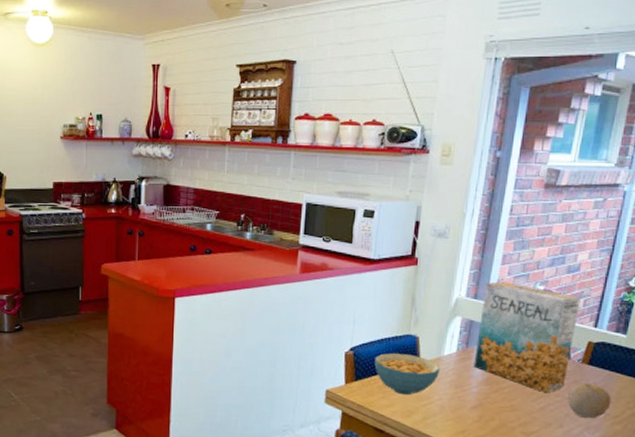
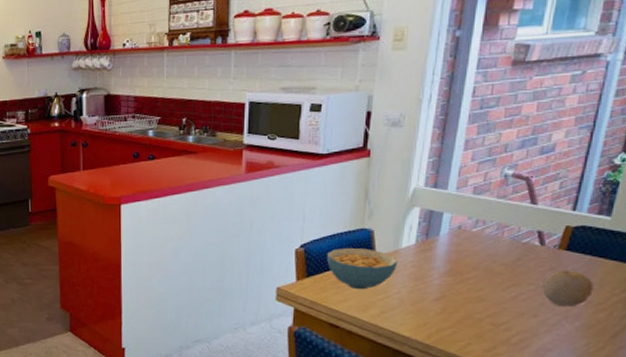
cereal box: present [474,281,581,393] -> none [435,168,556,282]

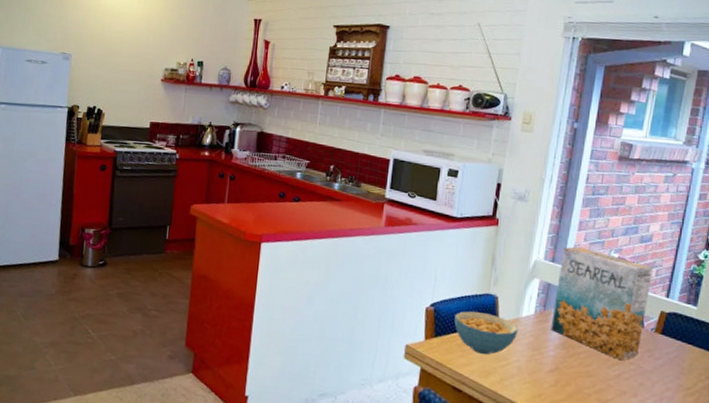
cereal box: none [435,168,556,282] -> present [551,246,653,361]
fruit: present [542,270,594,307] -> none [641,353,684,390]

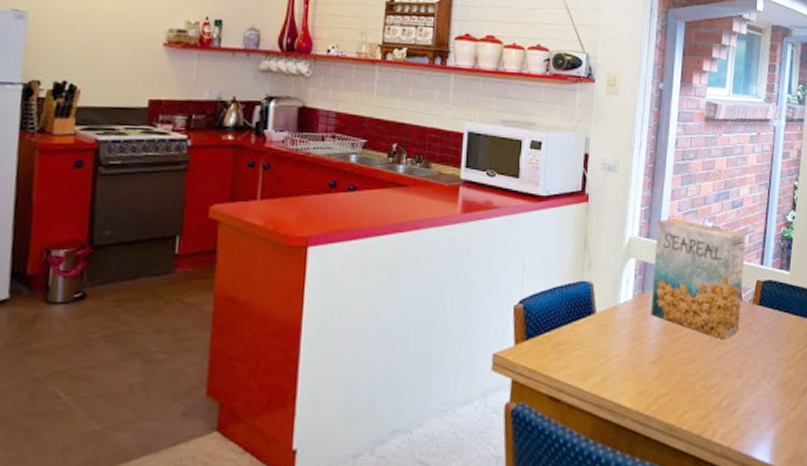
cereal bowl: present [454,311,519,355] -> none [547,303,617,354]

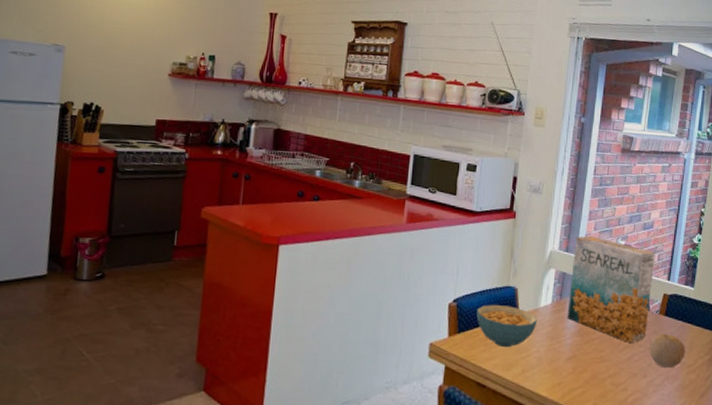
cereal bowl: none [547,303,617,354] -> present [477,304,538,348]
fruit: none [743,326,783,365] -> present [649,334,685,369]

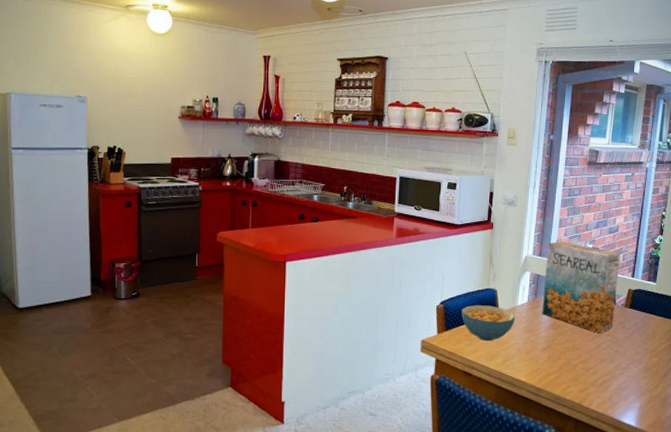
fruit: present [649,334,685,369] -> none [616,324,649,354]

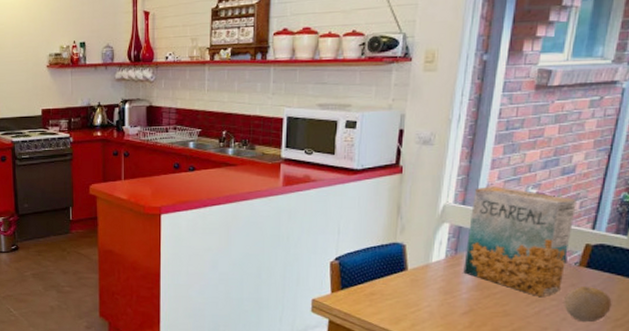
cereal bowl: present [462,304,516,341] -> none [361,261,429,303]
fruit: none [616,324,649,354] -> present [564,287,612,323]

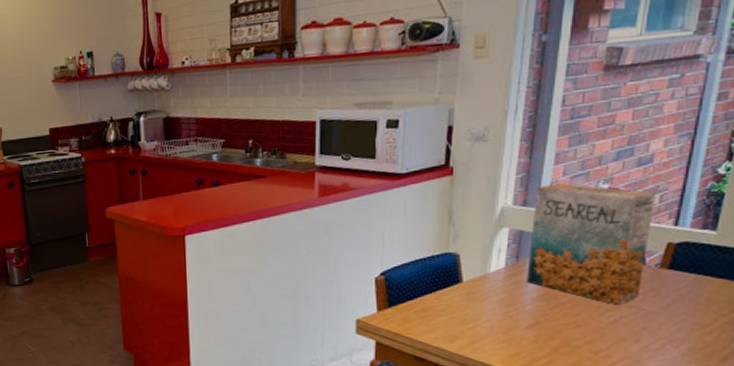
fruit: present [564,287,612,323] -> none [643,290,700,331]

